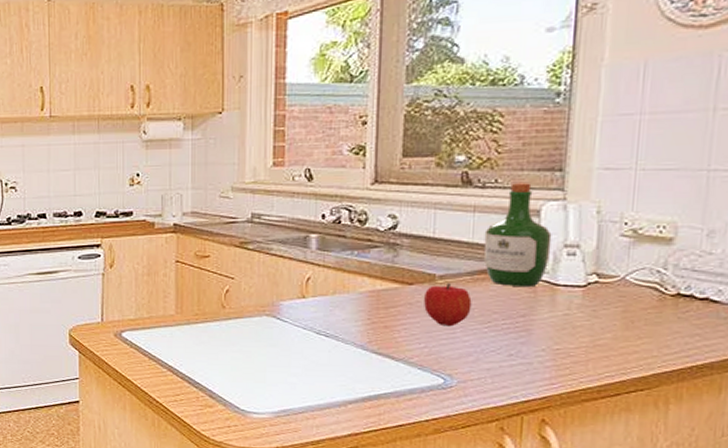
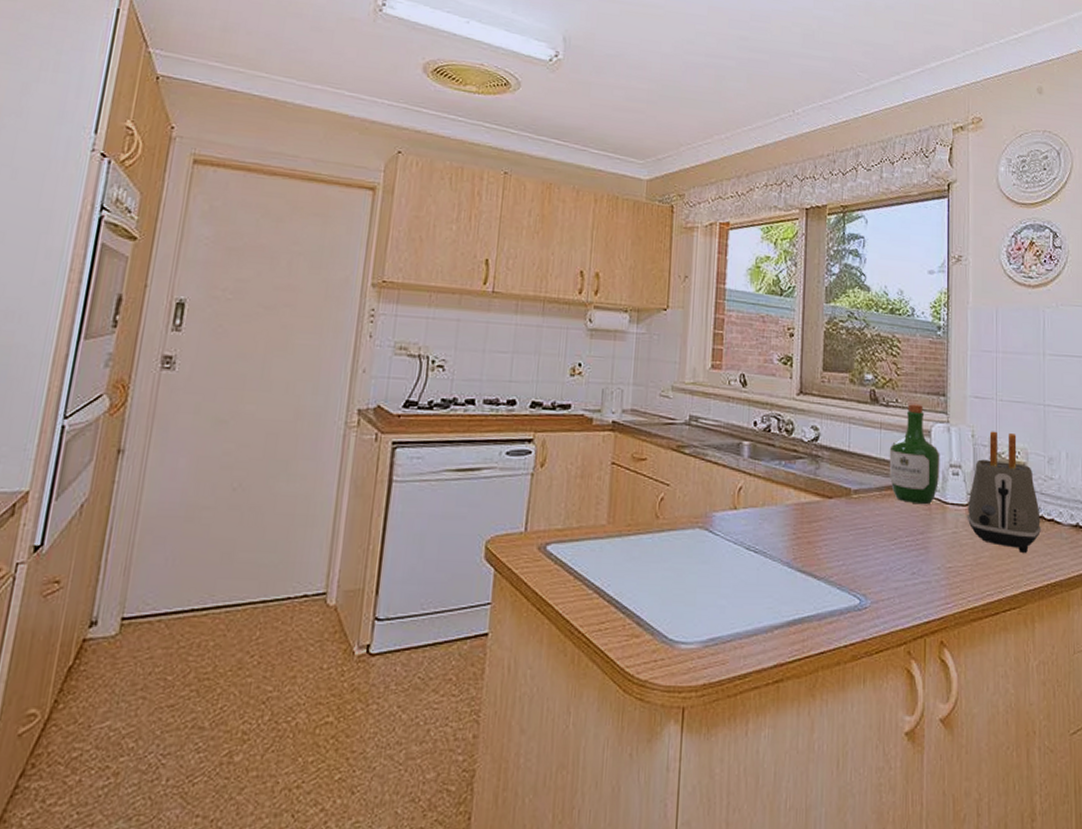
fruit: present [424,283,472,327] -> none [842,497,881,543]
toaster: none [583,205,690,336] -> present [967,431,1042,554]

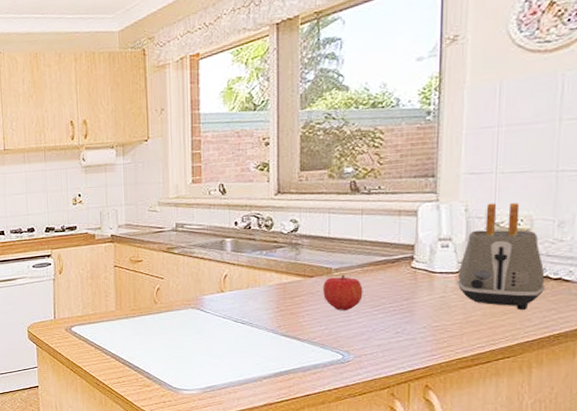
fruit: none [842,497,881,543] -> present [323,274,363,311]
wine bottle: present [889,403,940,504] -> none [371,187,428,275]

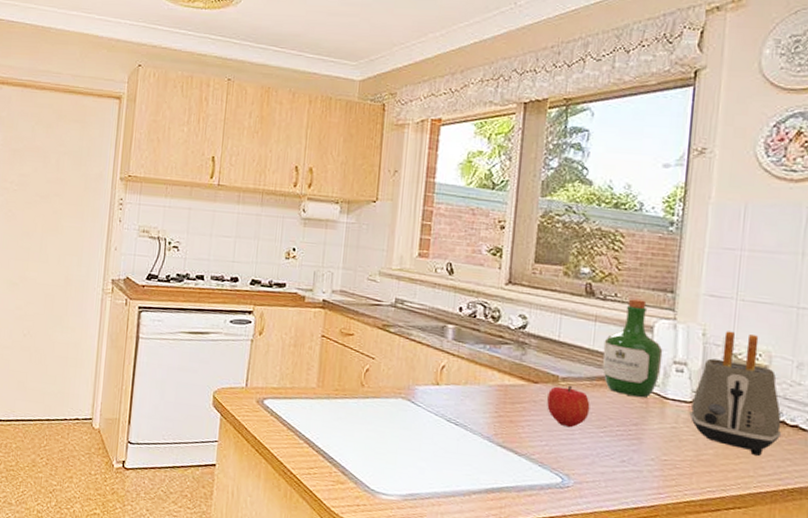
wine bottle: none [371,187,428,275] -> present [602,298,663,398]

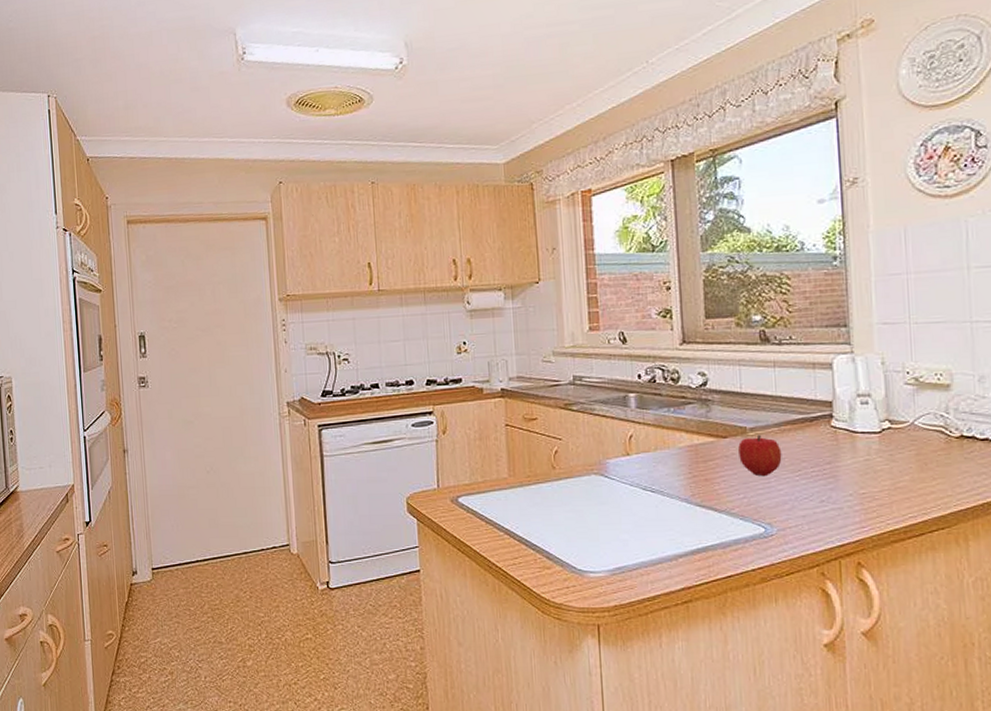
wine bottle: present [602,298,663,398] -> none [785,337,846,435]
toaster: present [689,331,782,457] -> none [880,355,974,476]

